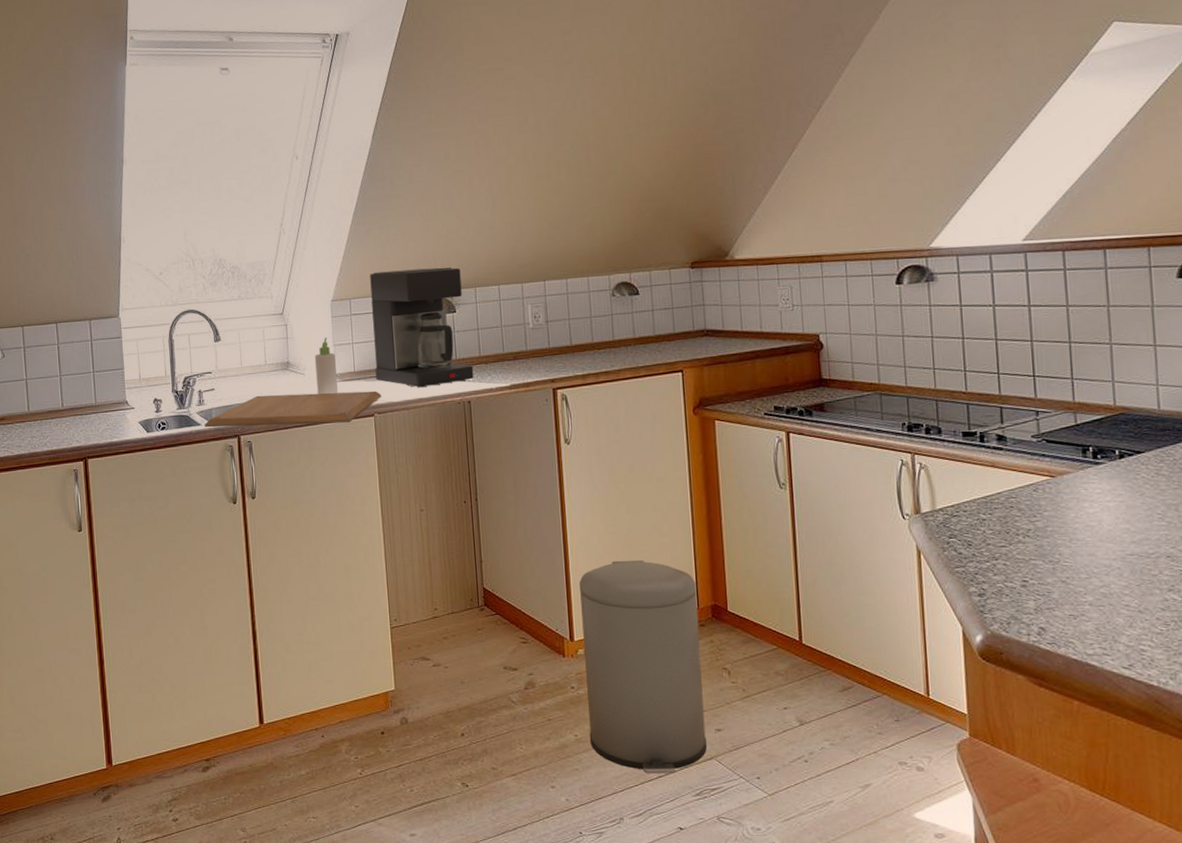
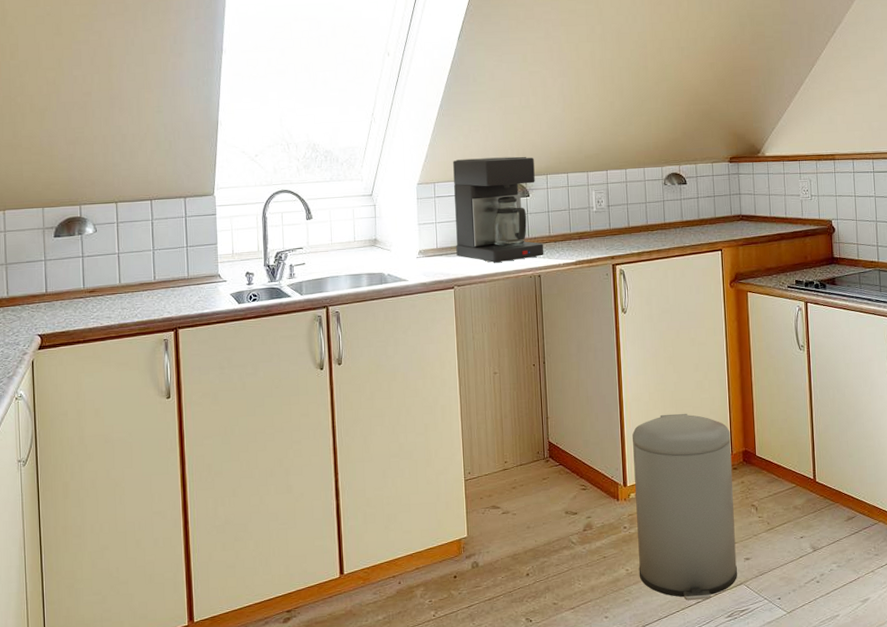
chopping board: present [204,391,382,428] -> none [294,266,462,300]
bottle: present [315,337,339,395] -> none [401,217,422,269]

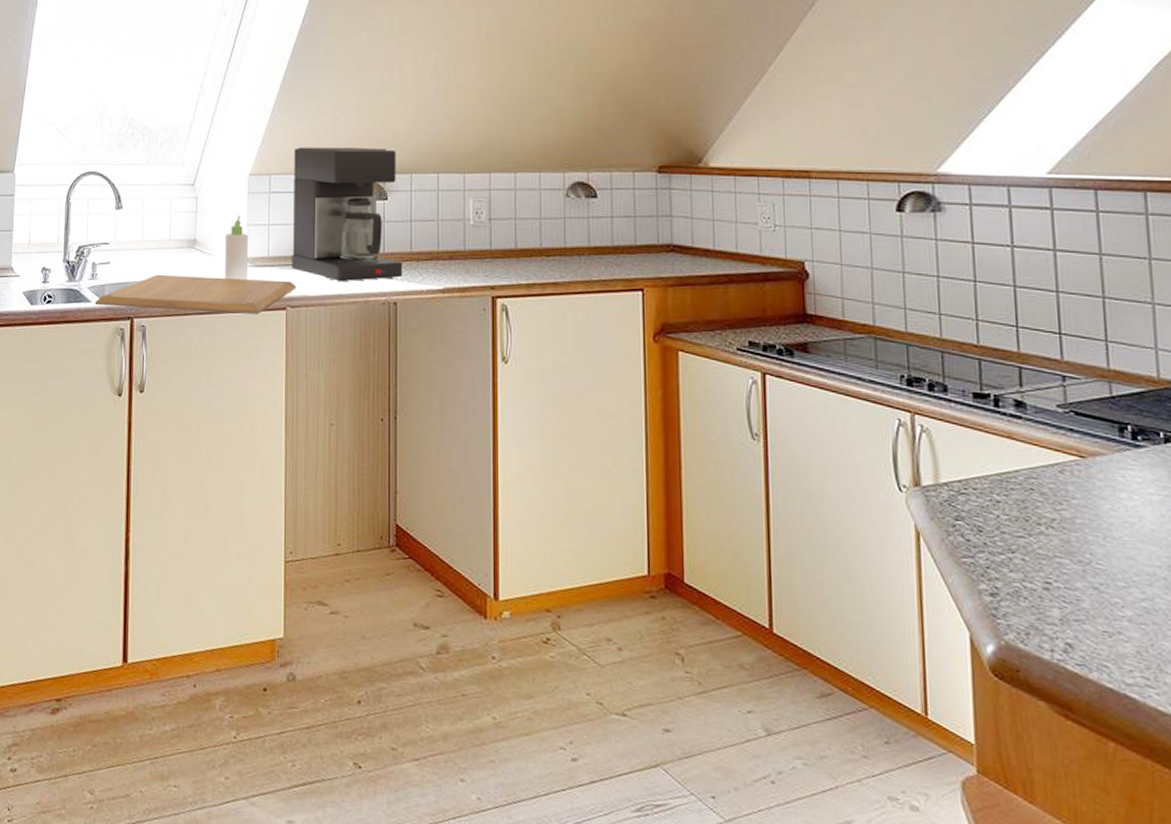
chopping board: none [294,266,462,300] -> present [94,274,297,314]
bottle: none [401,217,422,269] -> present [225,215,249,281]
pedal bin: present [632,413,737,601] -> none [509,507,651,780]

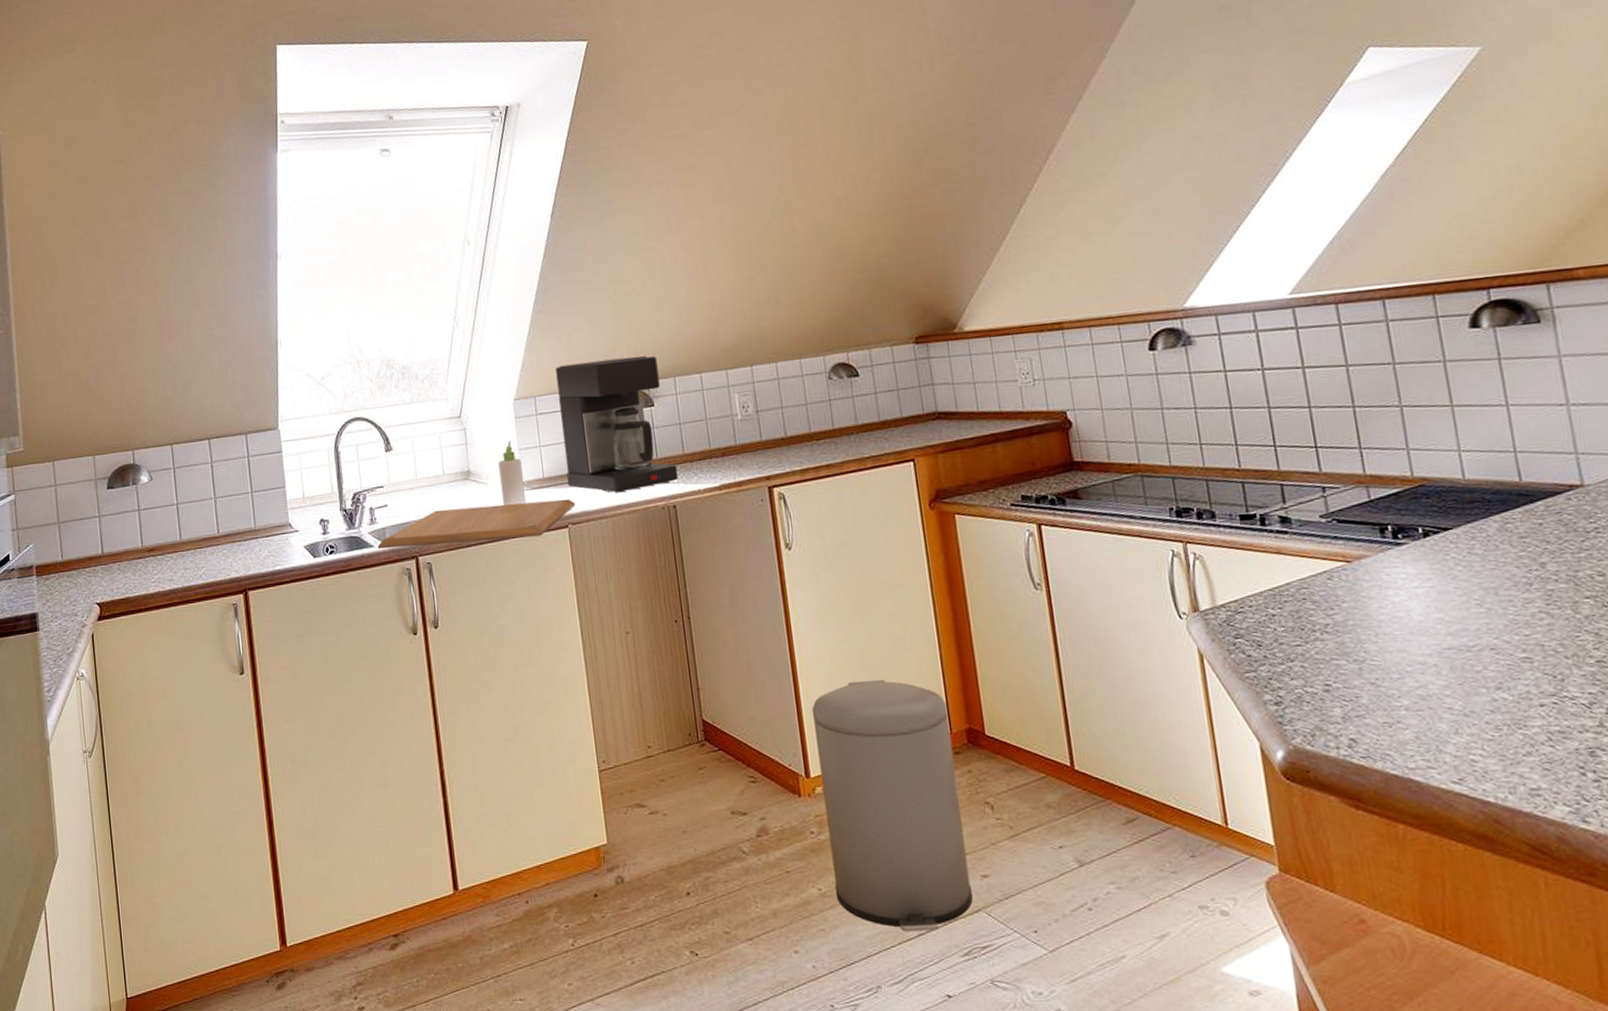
pedal bin: none [509,507,651,780] -> present [812,679,973,932]

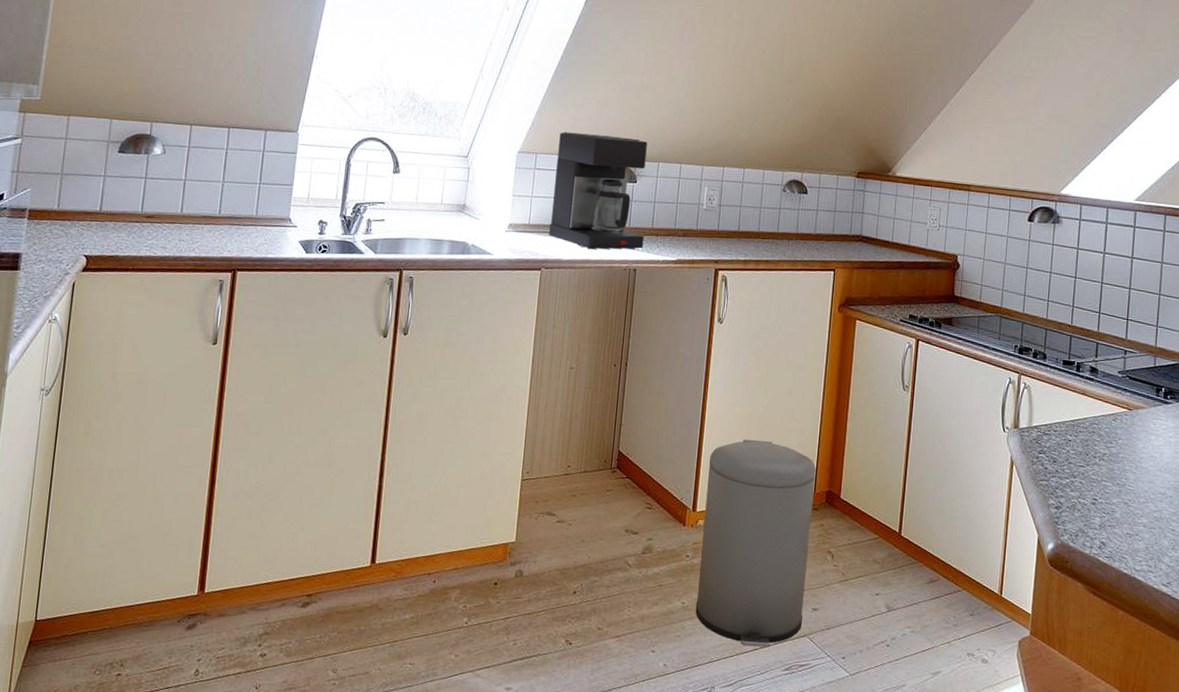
chopping board: present [377,498,576,550] -> none [367,233,552,273]
bottle: present [498,441,527,506] -> none [489,186,513,243]

